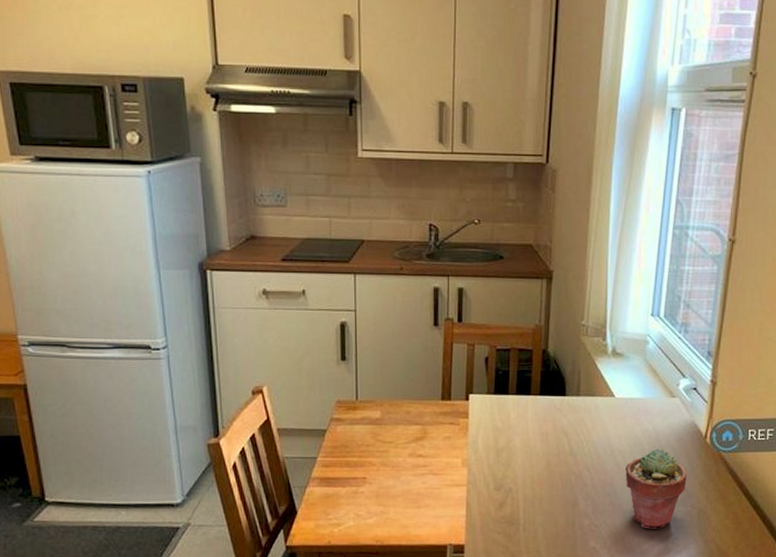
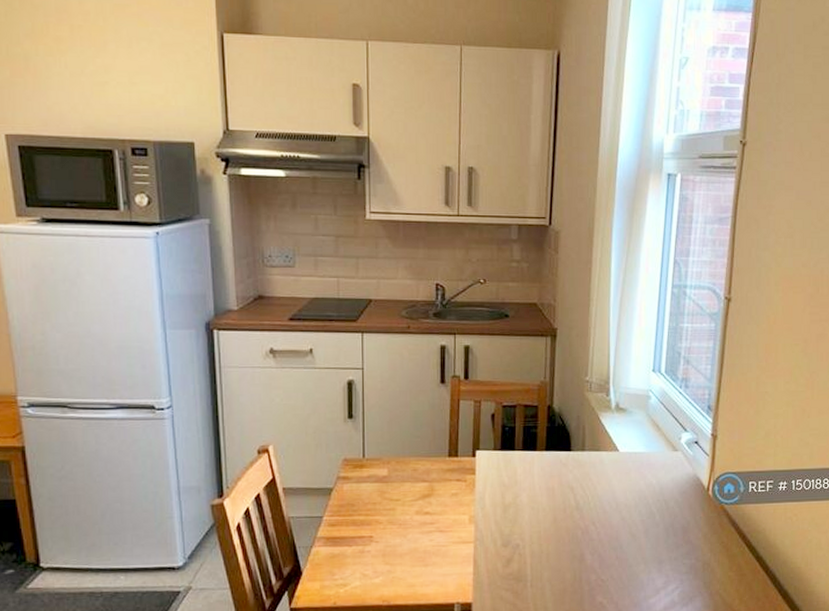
potted succulent: present [625,448,687,529] -> none [631,502,691,583]

